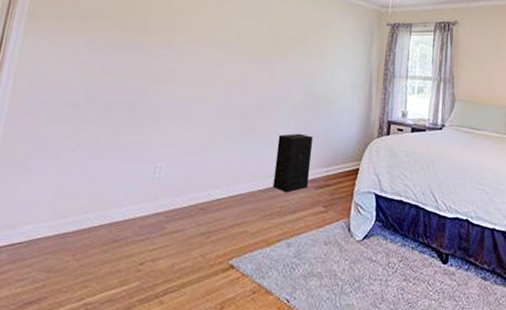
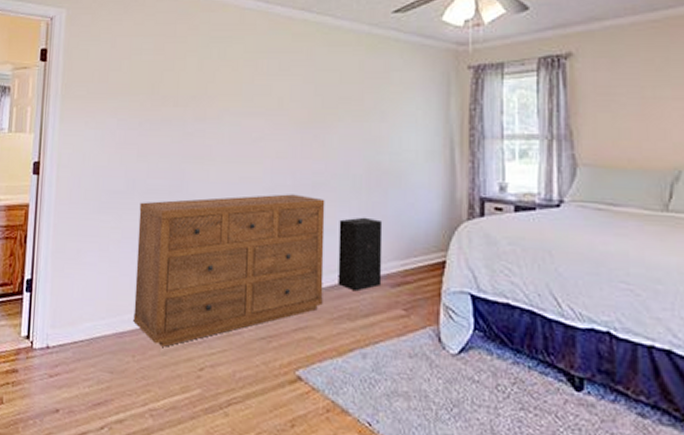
dresser: none [78,112,269,245] -> present [133,194,325,347]

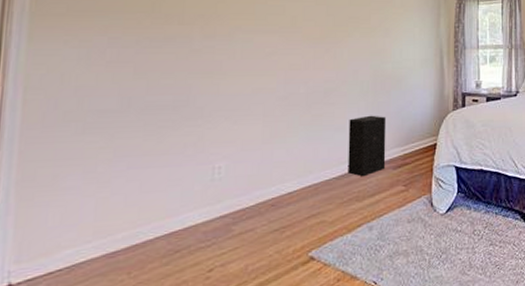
dresser: present [133,194,325,347] -> none [129,100,336,258]

